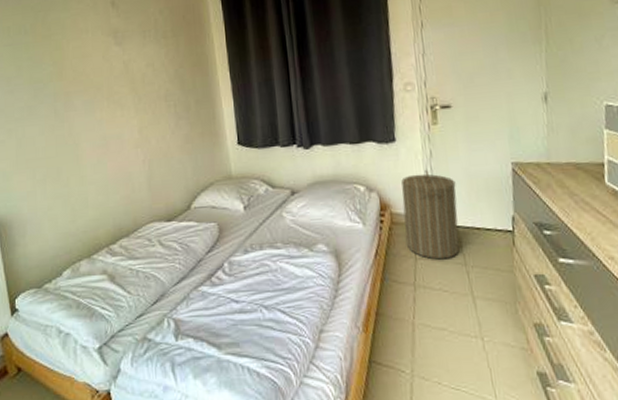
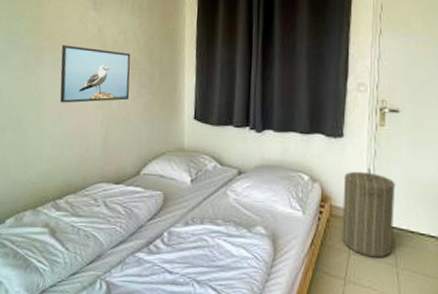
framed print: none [88,85,168,147] -> present [59,45,131,103]

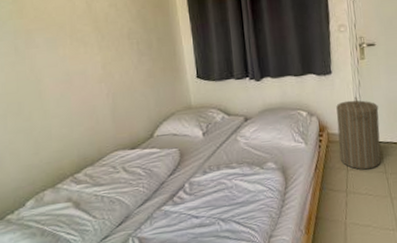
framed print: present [59,45,131,103] -> none [51,24,131,82]

